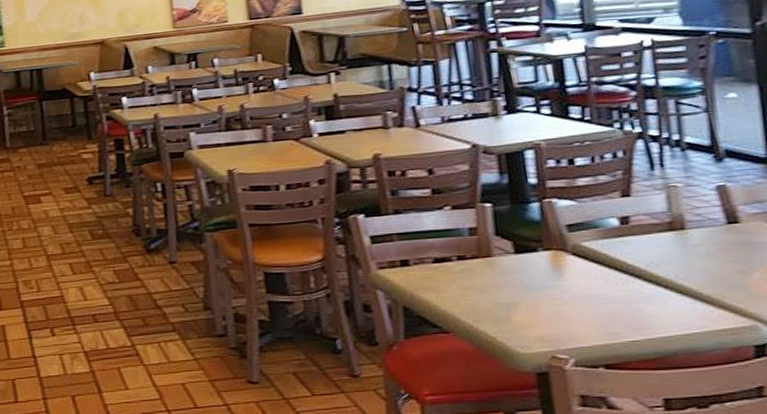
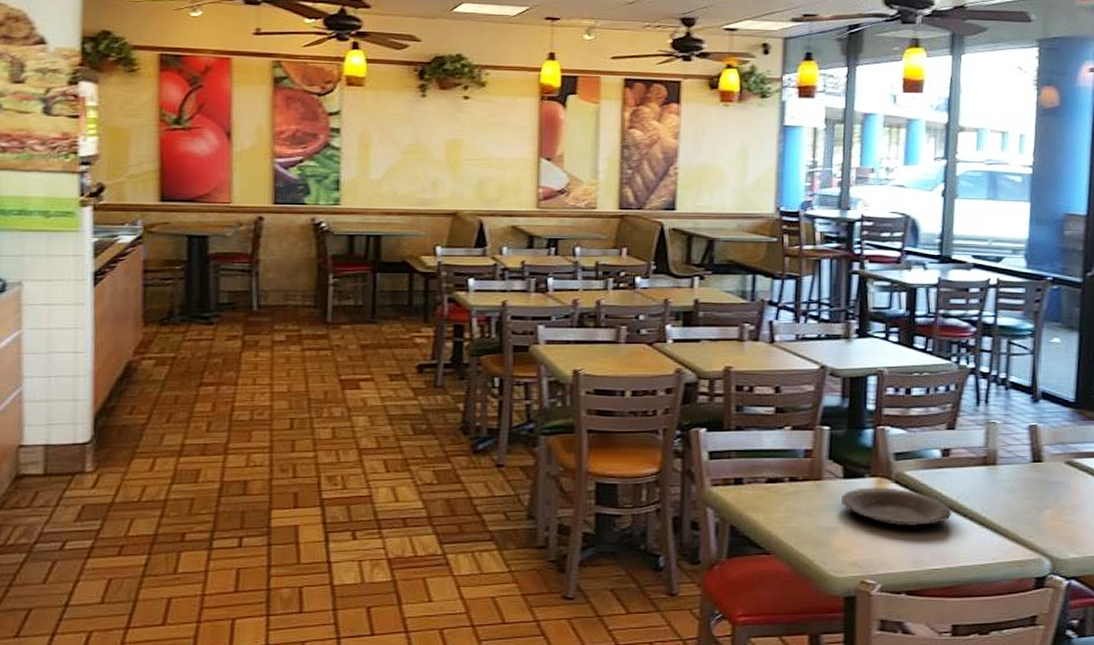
plate: none [516,259,643,299] -> present [842,486,952,526]

